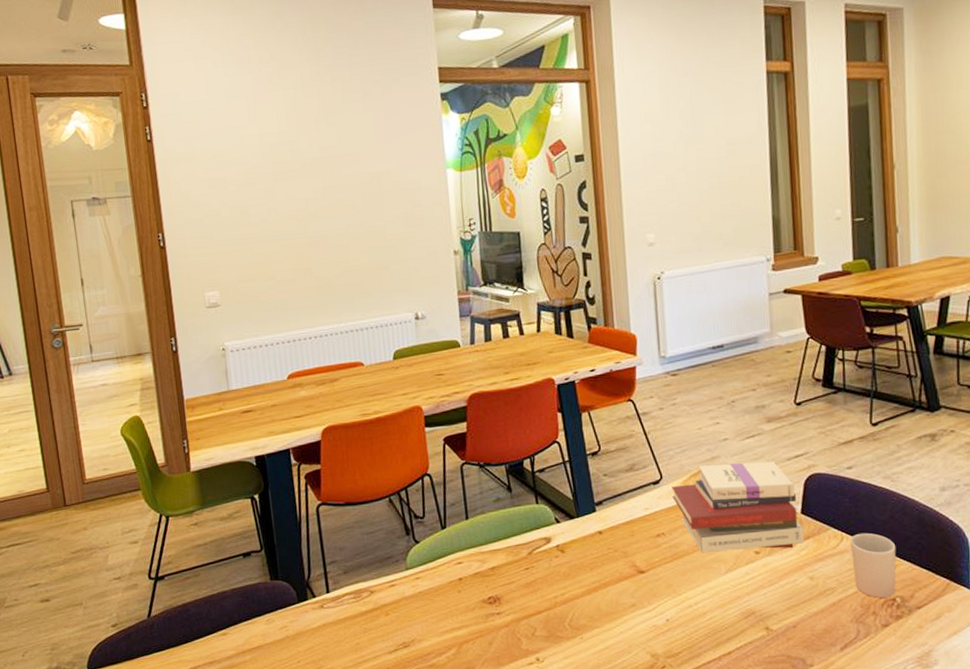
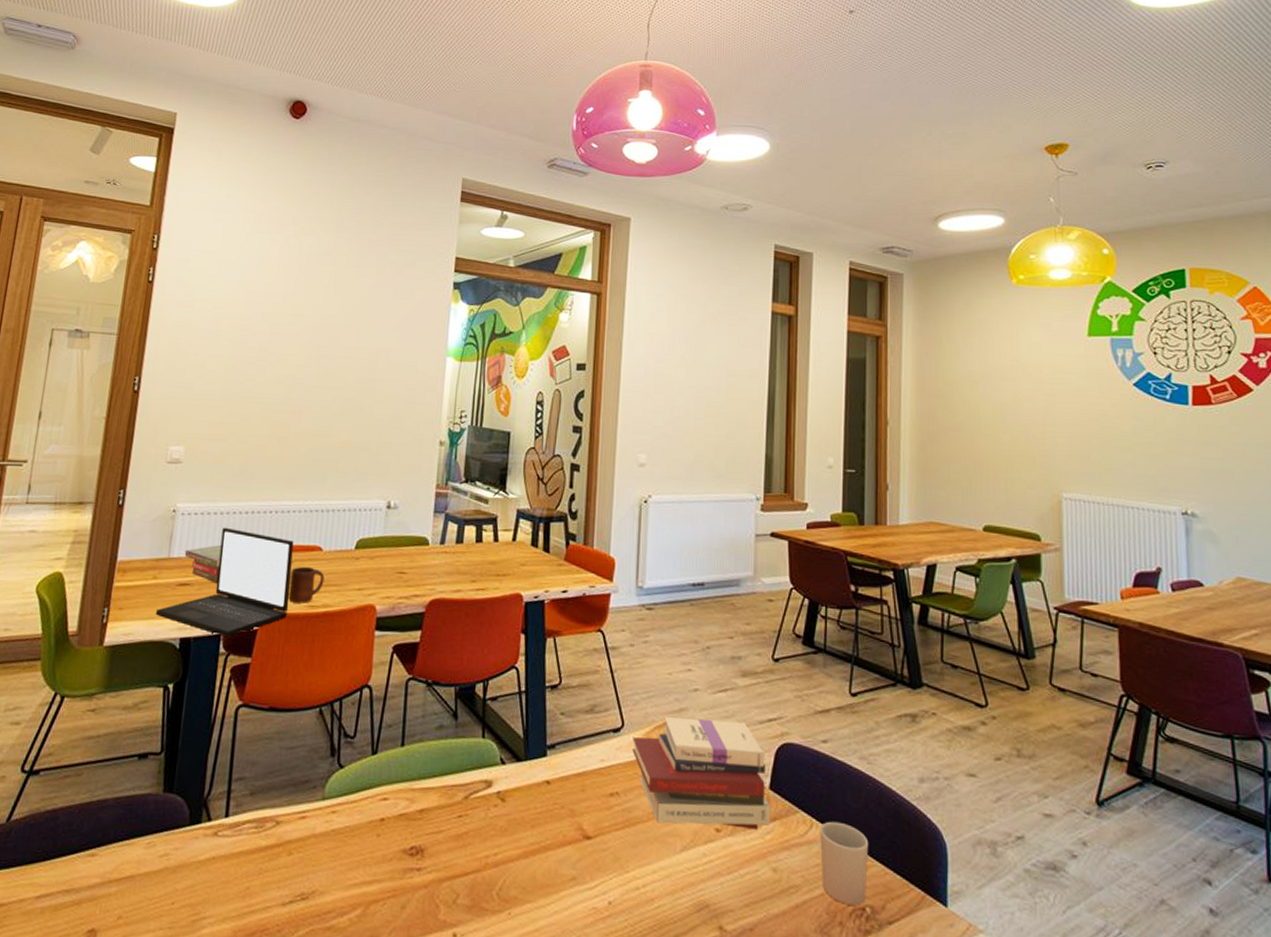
laptop: none [229,357,344,451] -> present [156,527,294,638]
books: none [241,373,277,406] -> present [184,544,222,582]
cup: none [339,380,371,414] -> present [288,566,325,604]

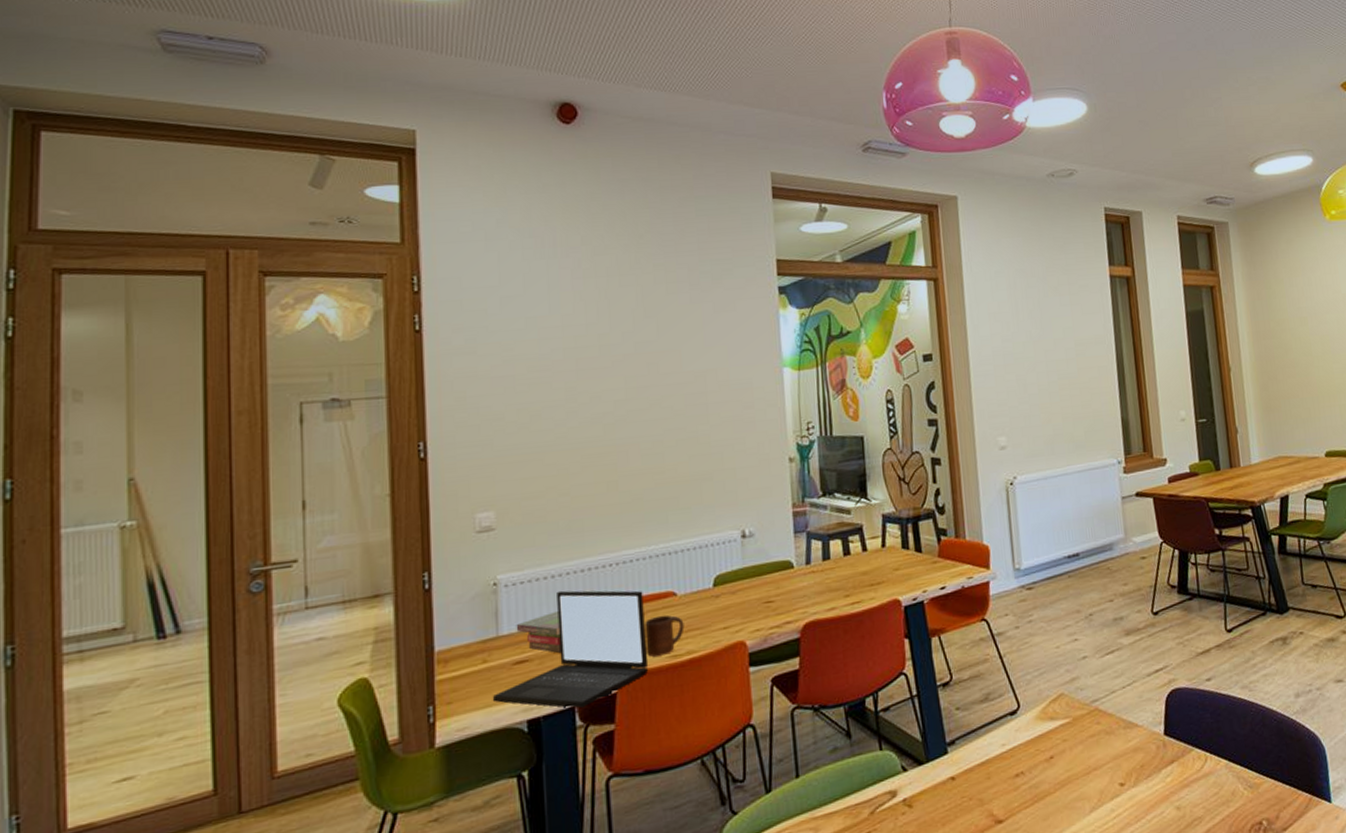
books: present [632,716,770,829] -> none [1030,678,1169,792]
mug: present [820,821,869,906] -> none [1214,750,1262,823]

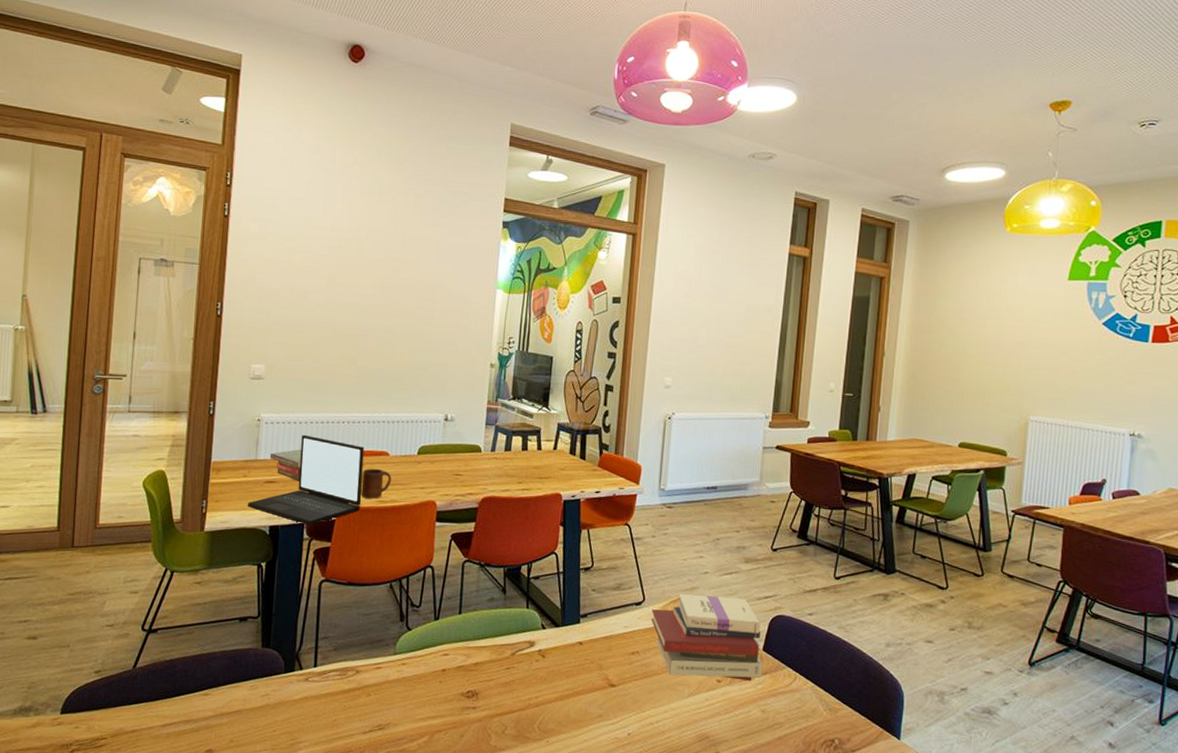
books: none [1030,678,1169,792] -> present [651,593,763,681]

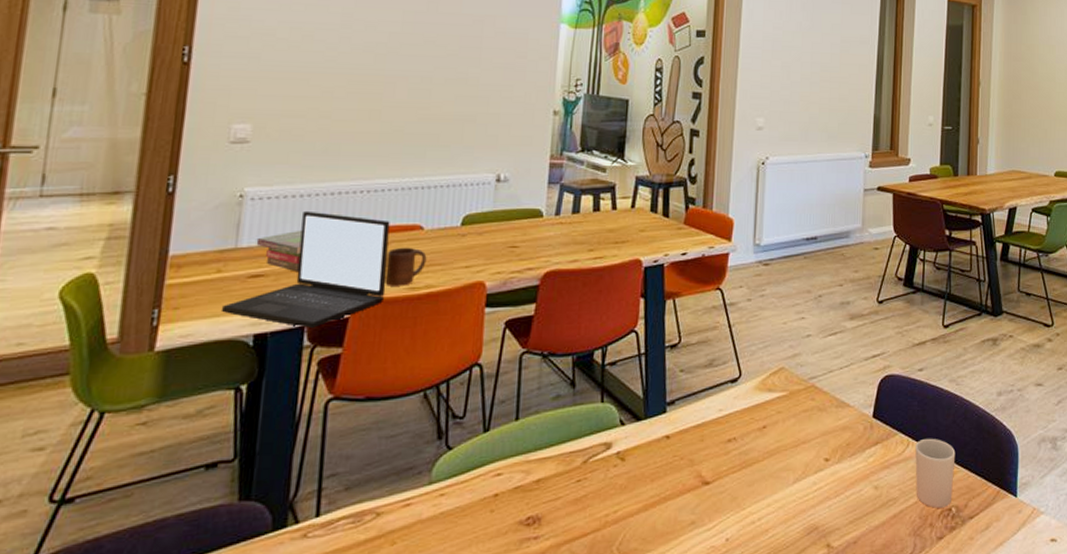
books: present [651,593,763,681] -> none [749,361,873,461]
mug: none [800,675,841,738] -> present [915,438,956,508]

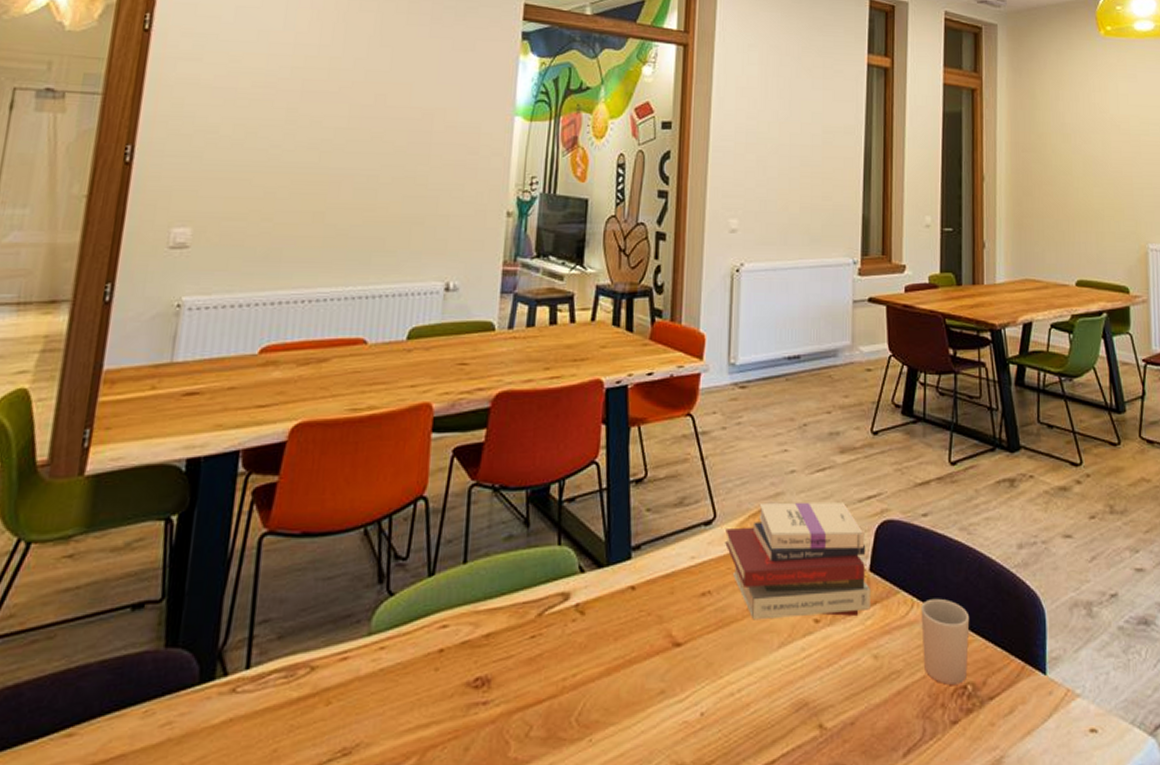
laptop: present [222,210,390,329] -> none [155,322,332,454]
books: present [256,230,303,271] -> none [192,343,241,389]
cup: present [385,247,427,286] -> none [325,363,370,407]
books: none [749,361,873,461] -> present [725,502,871,620]

